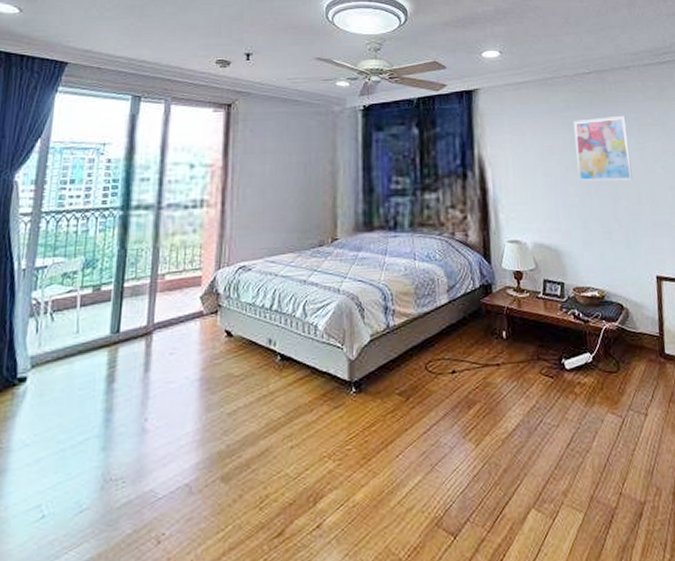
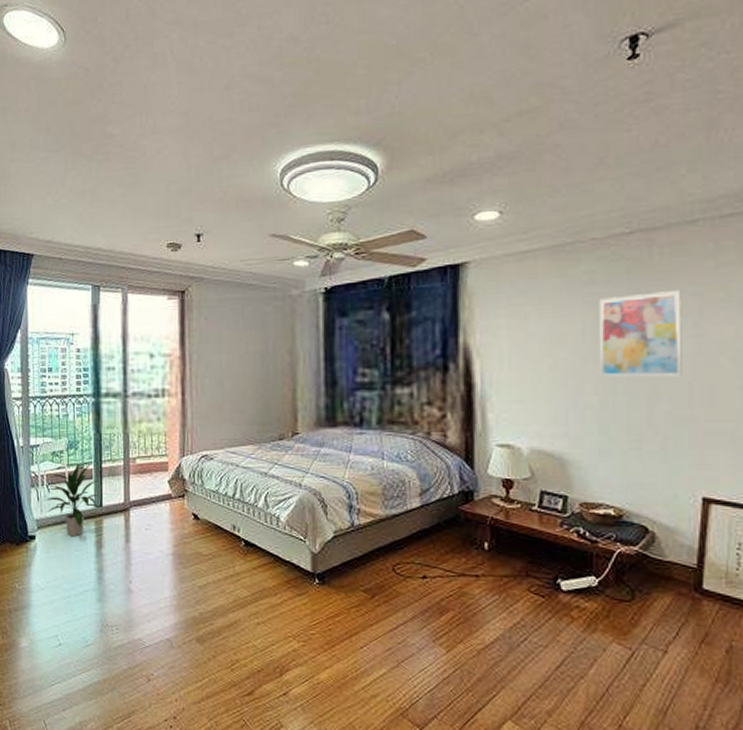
indoor plant: none [46,284,117,373] -> present [45,464,100,537]

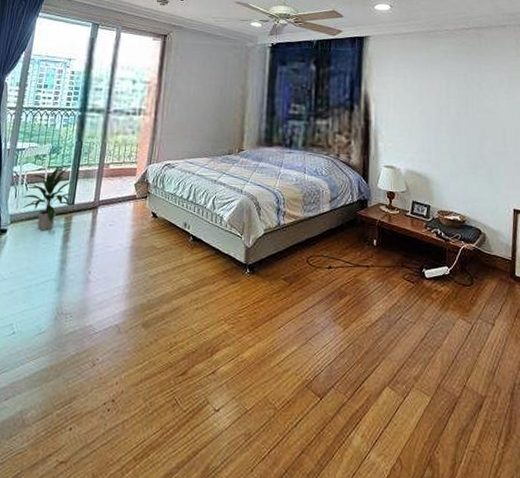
wall art: present [600,291,682,377] -> none [451,68,500,125]

